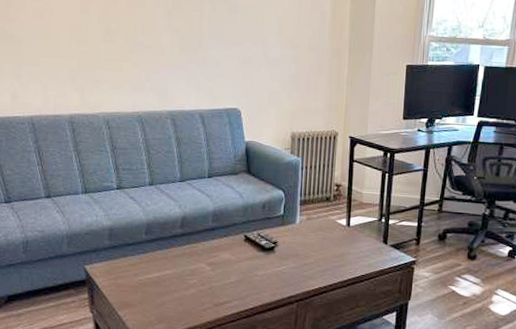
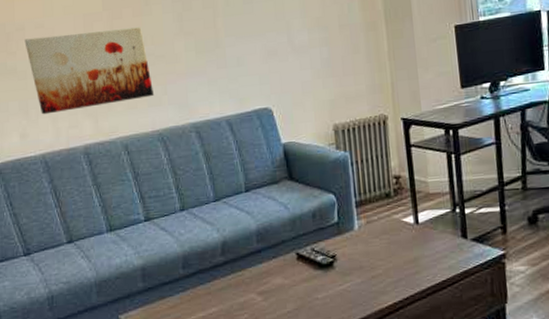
wall art: none [23,8,139,82] -> present [24,27,155,115]

